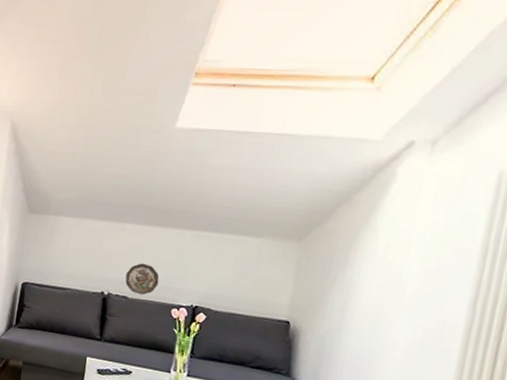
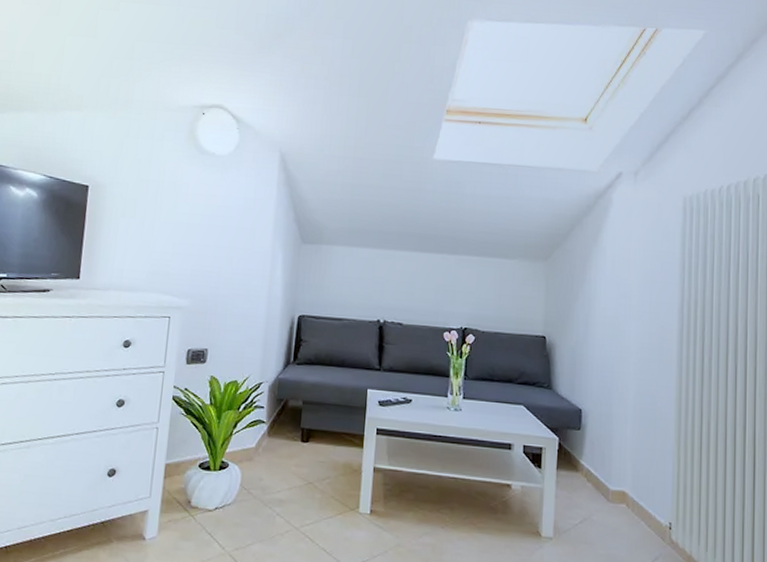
decorative plate: present [125,263,160,295] -> none [399,288,430,321]

